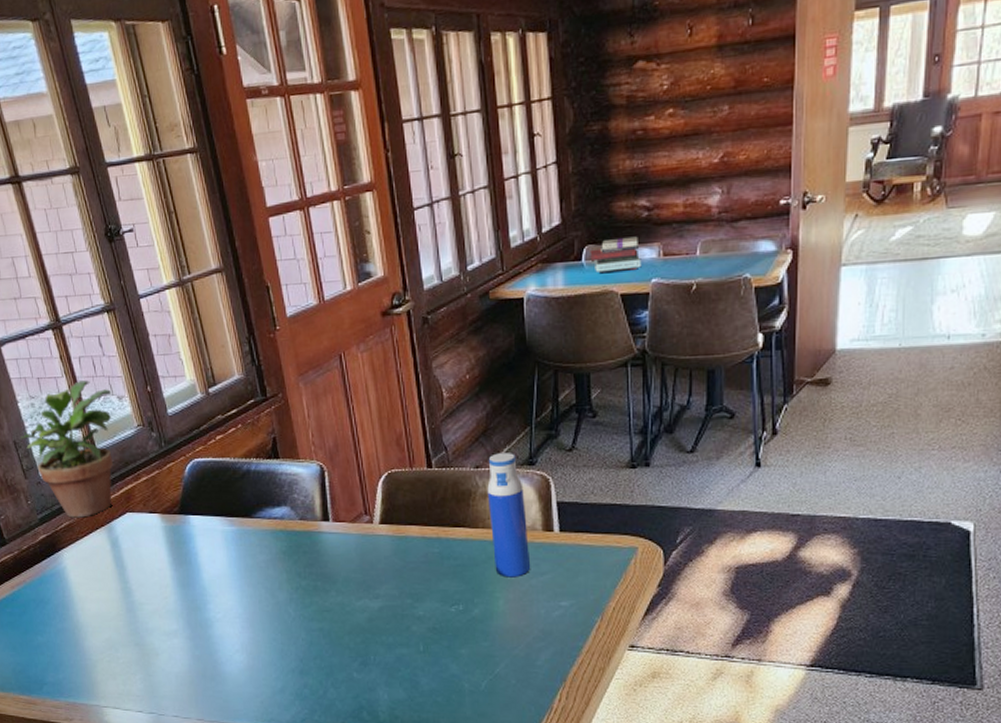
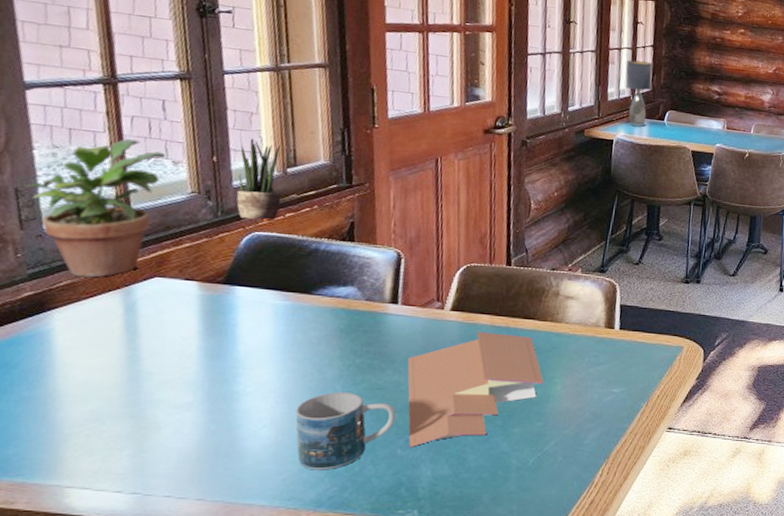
potted plant: none [167,362,210,447] -> present [236,138,282,220]
mug: none [260,616,347,693] -> present [295,392,396,470]
papers: none [348,545,484,670] -> present [407,332,544,447]
water bottle: present [487,453,531,578] -> none [557,260,593,366]
table lamp: none [526,186,562,276] -> present [625,60,653,127]
books: present [590,236,642,274] -> none [671,109,710,135]

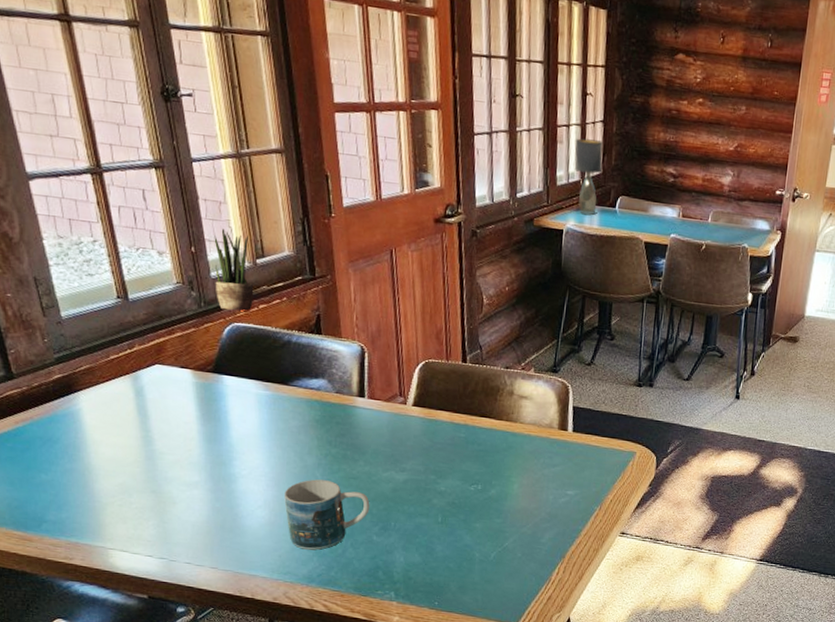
potted plant: present [23,139,166,278] -> none [40,229,152,363]
papers: present [407,332,544,447] -> none [377,428,501,535]

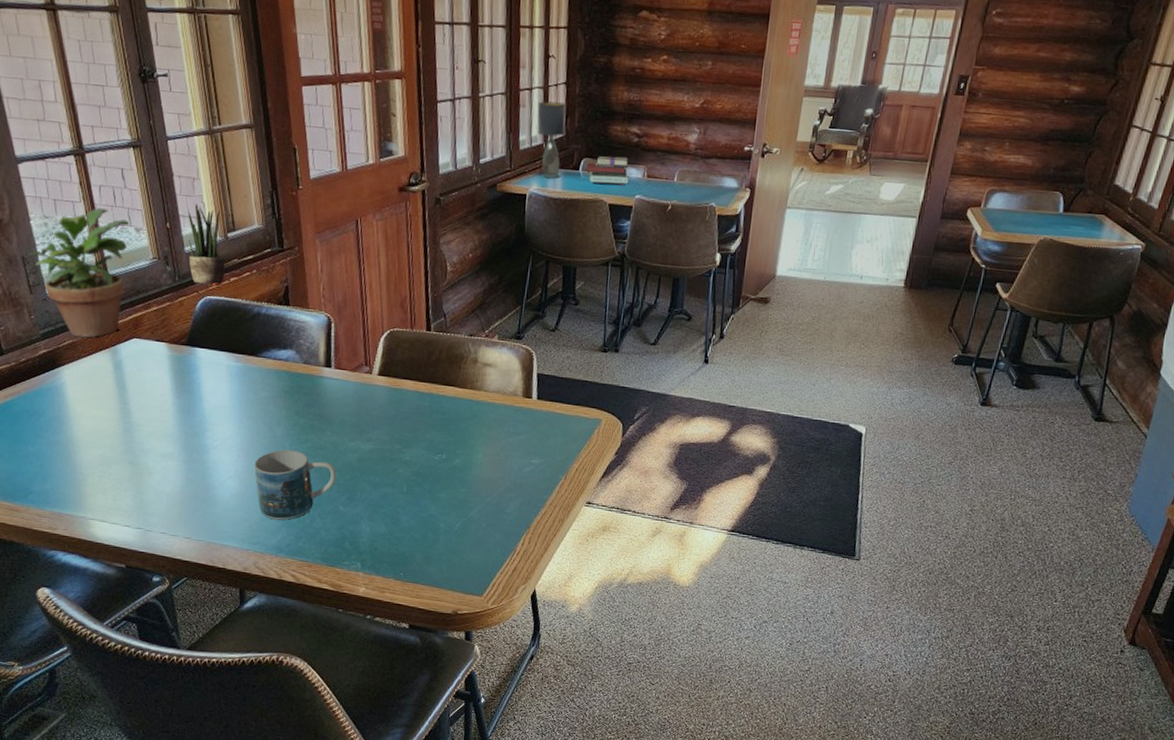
potted plant: none [40,229,152,363] -> present [27,208,130,338]
books: none [623,195,664,224] -> present [586,156,629,185]

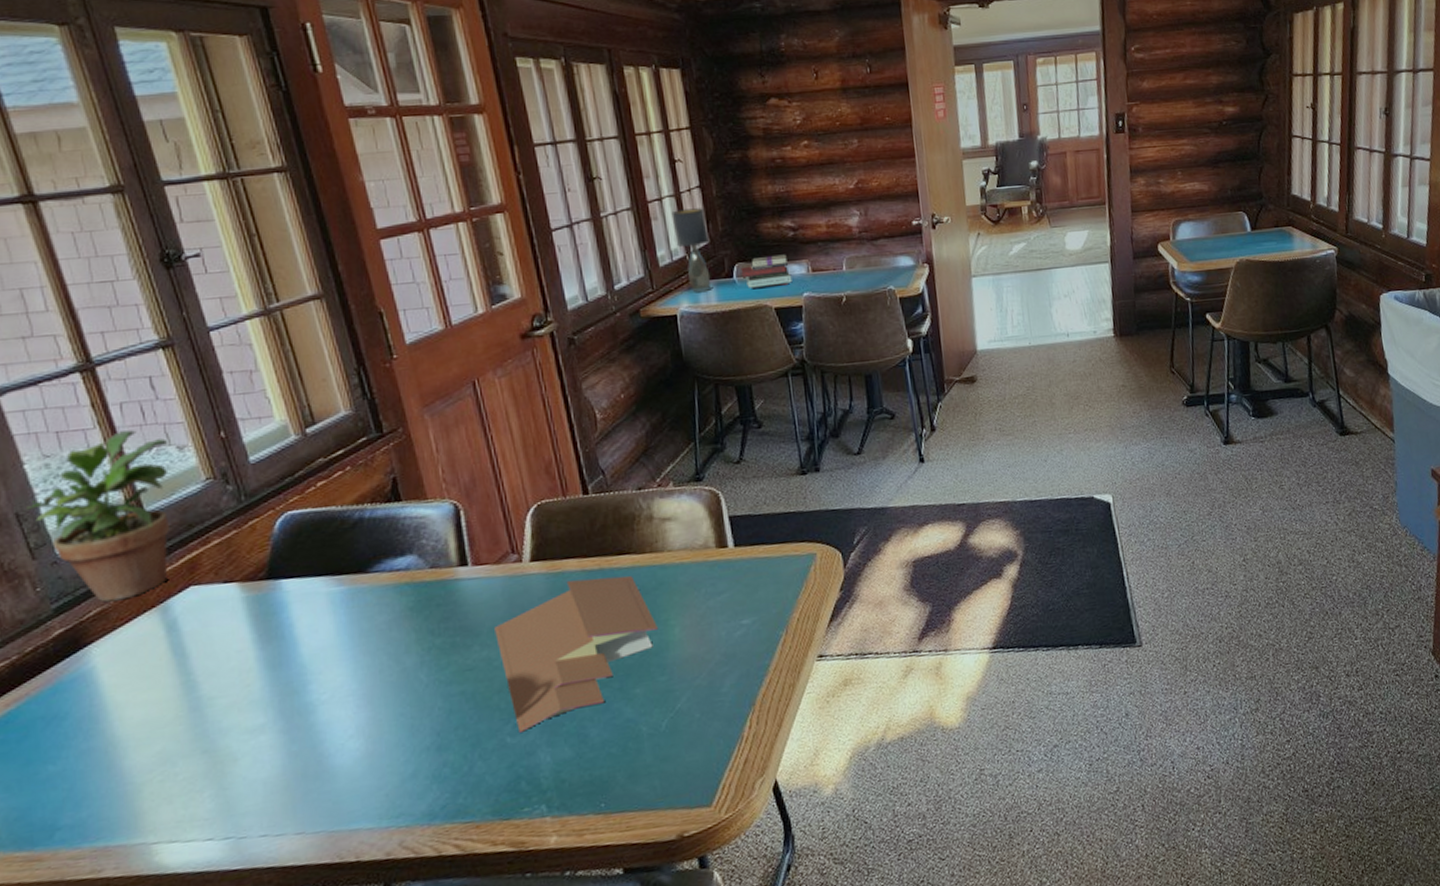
potted plant: present [188,204,225,284] -> none [248,401,309,499]
mug: present [254,449,337,521] -> none [382,680,496,779]
papers: none [343,397,466,505] -> present [494,575,658,732]

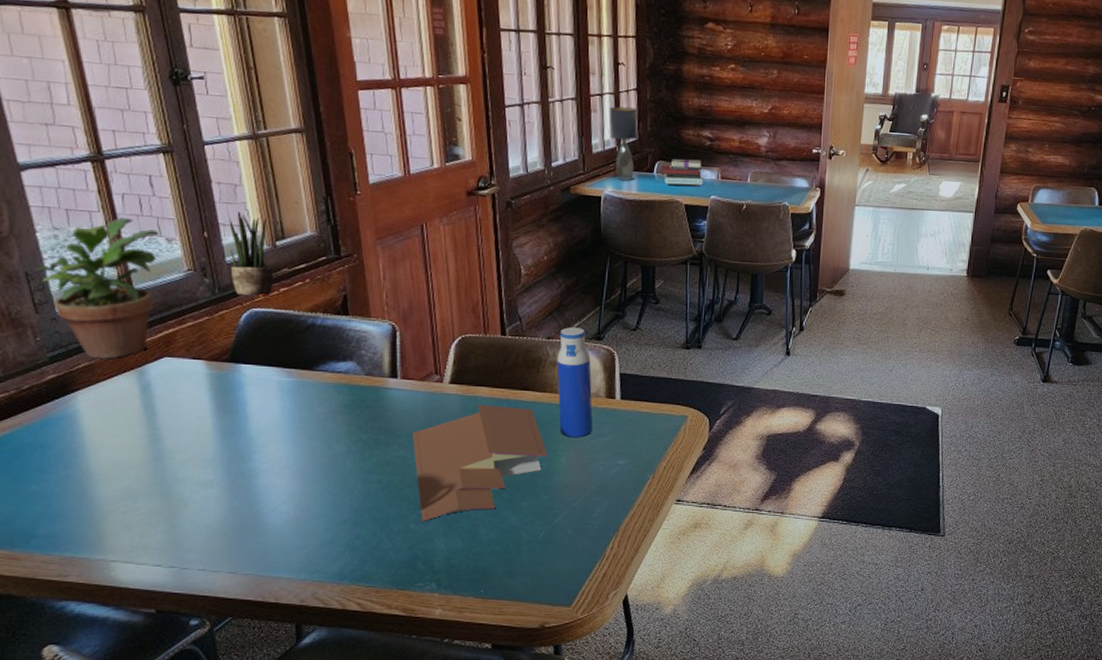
potted plant: none [248,401,309,499] -> present [229,211,274,296]
water bottle: none [651,470,707,603] -> present [557,327,593,438]

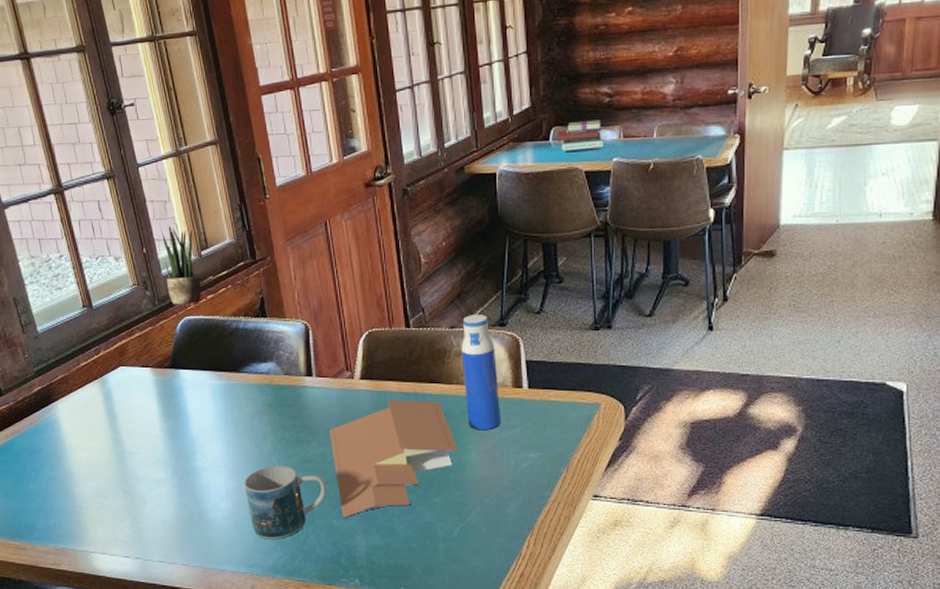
potted plant: present [32,218,160,359] -> none [18,242,109,371]
mug: none [311,468,406,545] -> present [244,466,327,540]
table lamp: present [609,106,639,181] -> none [499,73,531,154]

